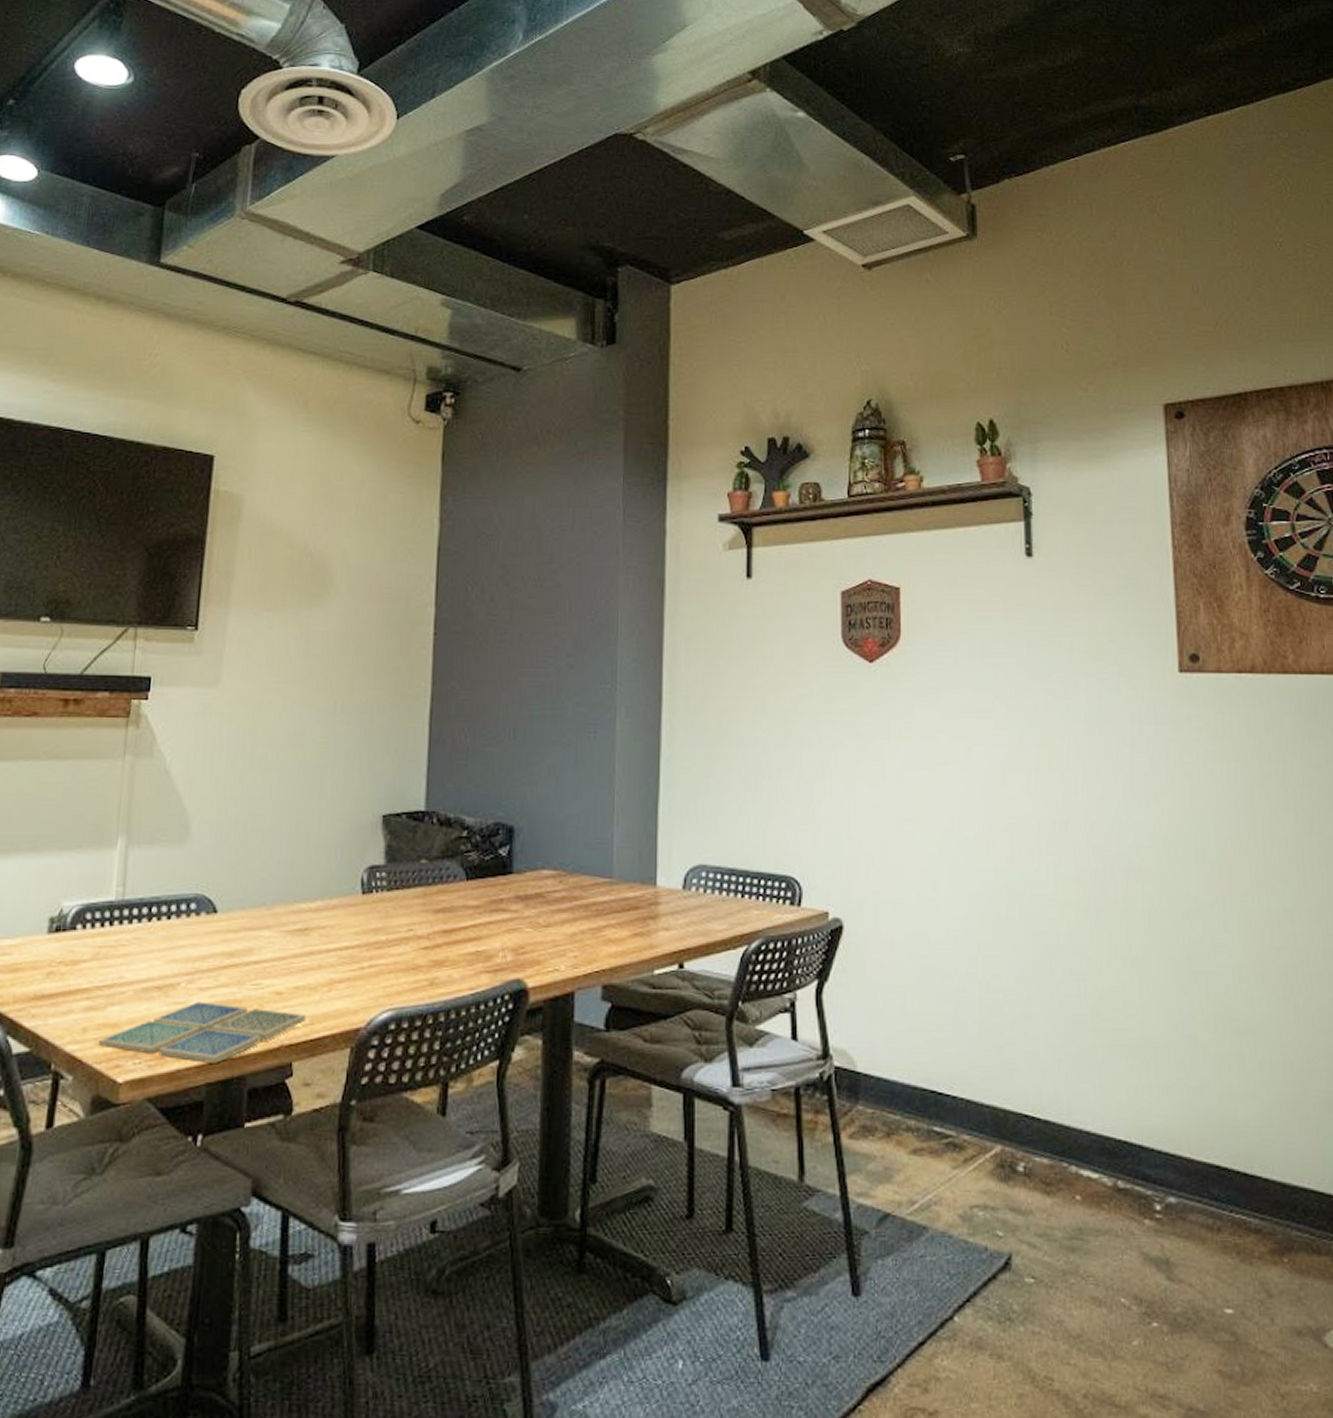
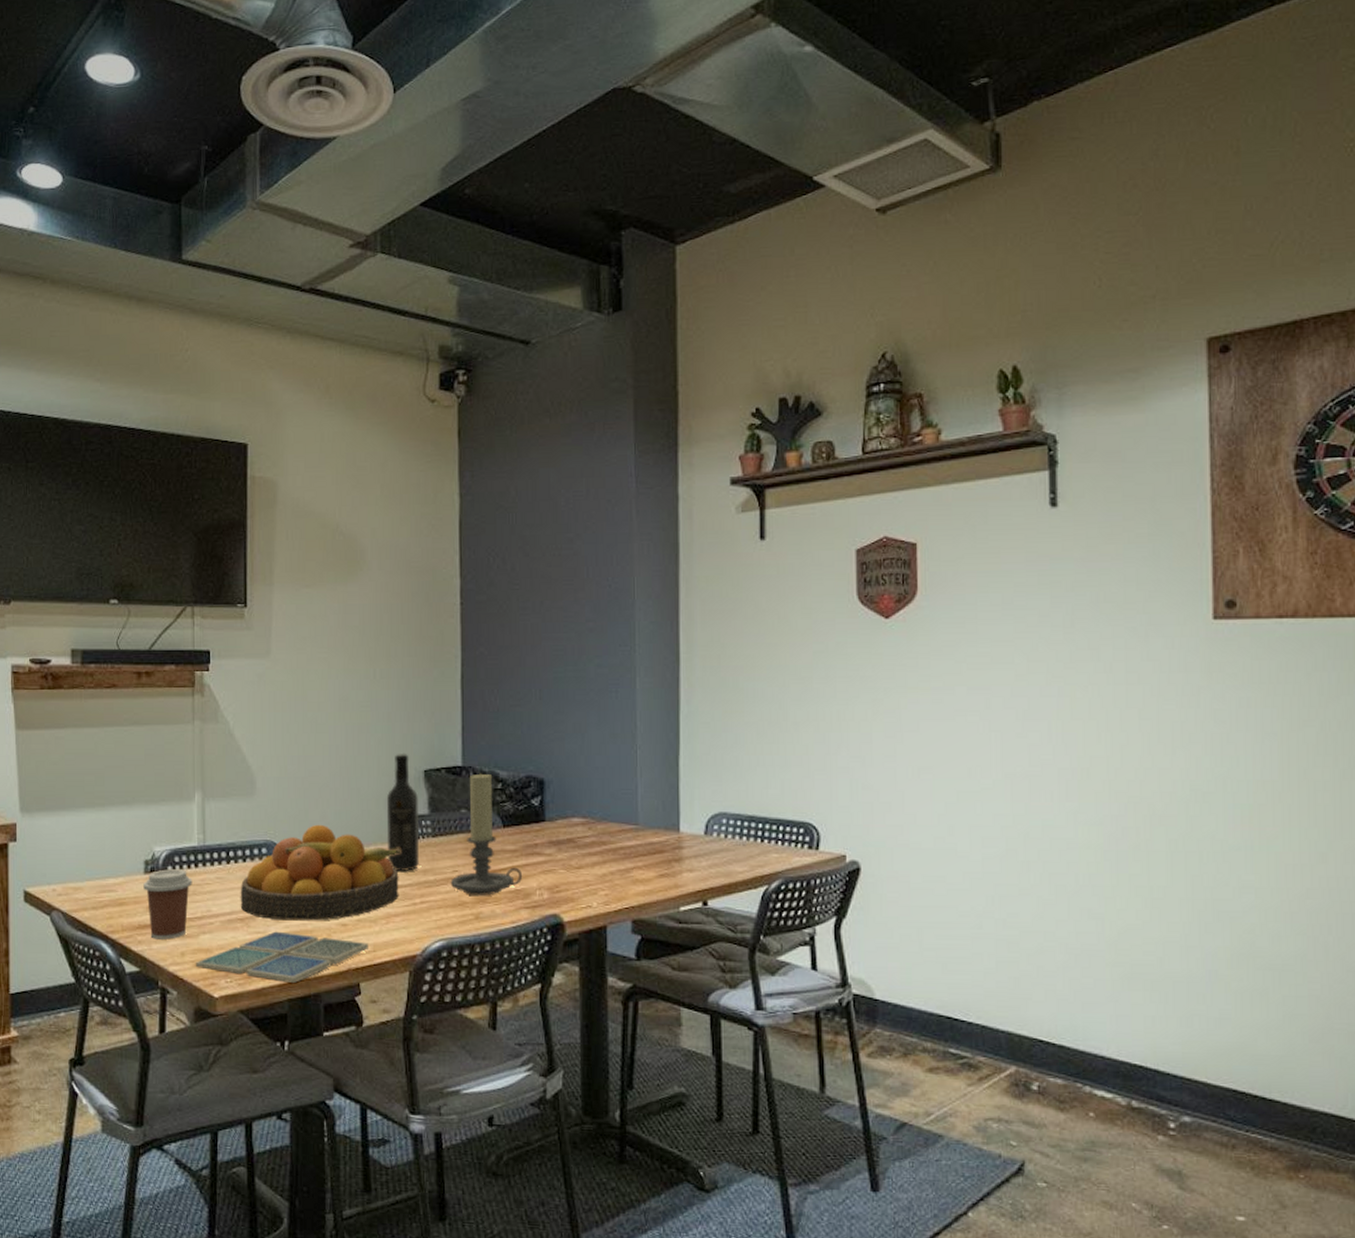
coffee cup: none [45,928,105,1013] -> present [143,869,193,940]
fruit bowl: none [159,875,351,989] -> present [240,824,401,921]
wine bottle: none [334,795,374,930] -> present [386,753,419,871]
candle holder: none [403,819,485,958] -> present [450,773,523,896]

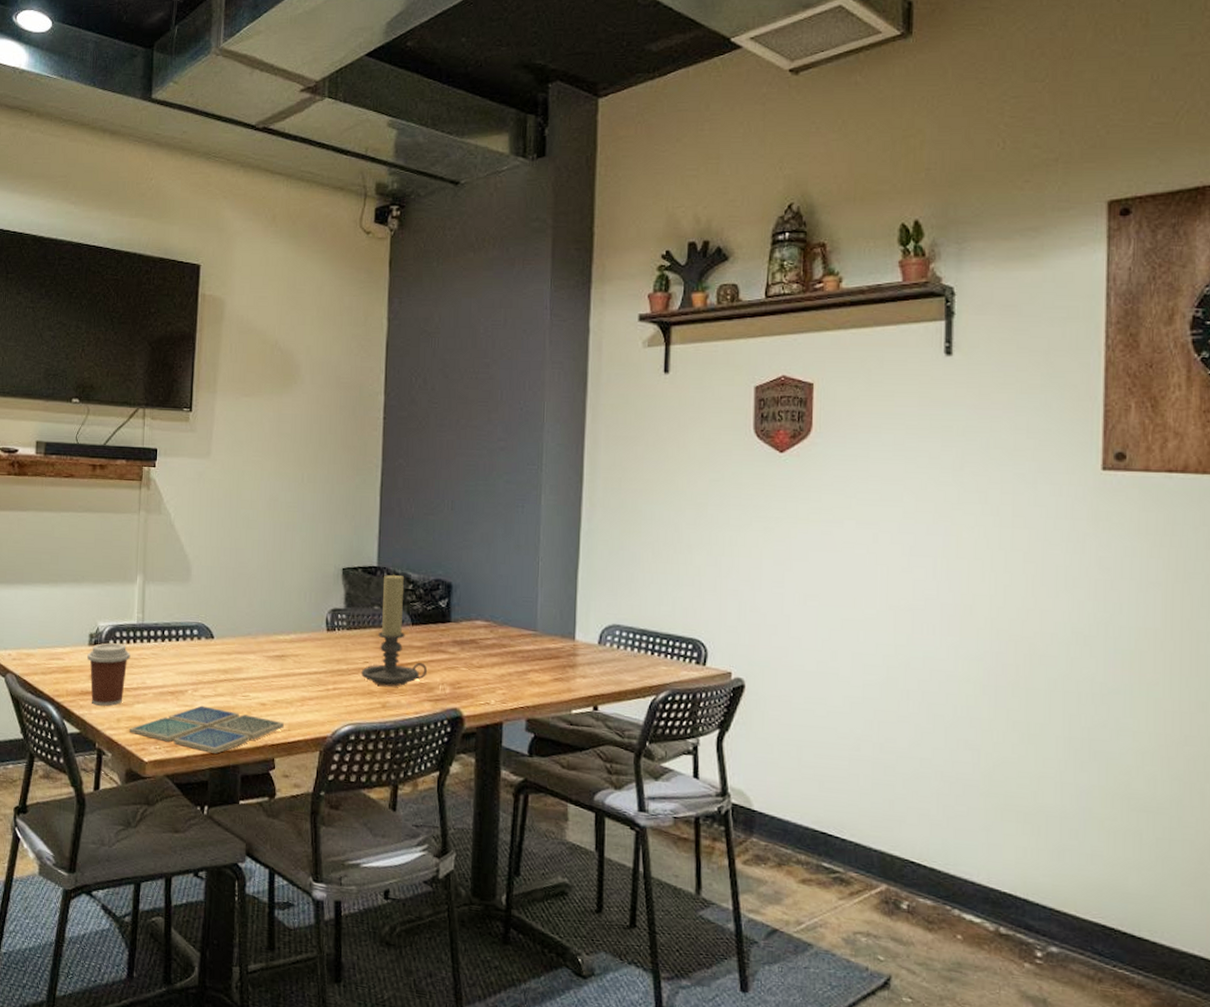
fruit bowl: present [240,824,401,921] -> none [171,611,318,699]
wine bottle: present [386,753,419,871] -> none [305,551,336,660]

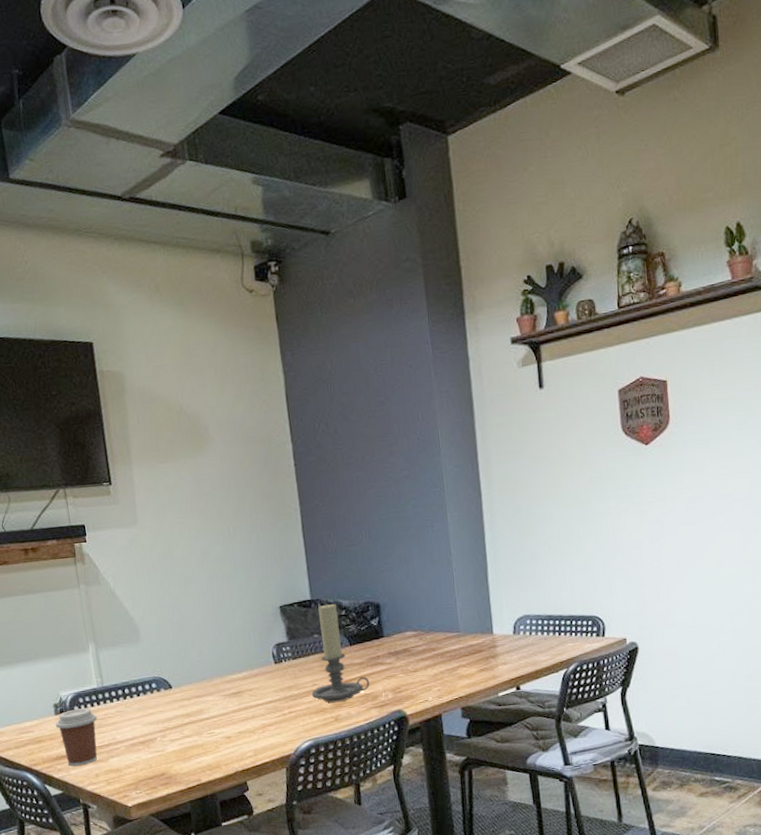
drink coaster: present [129,705,284,755] -> none [108,748,250,789]

